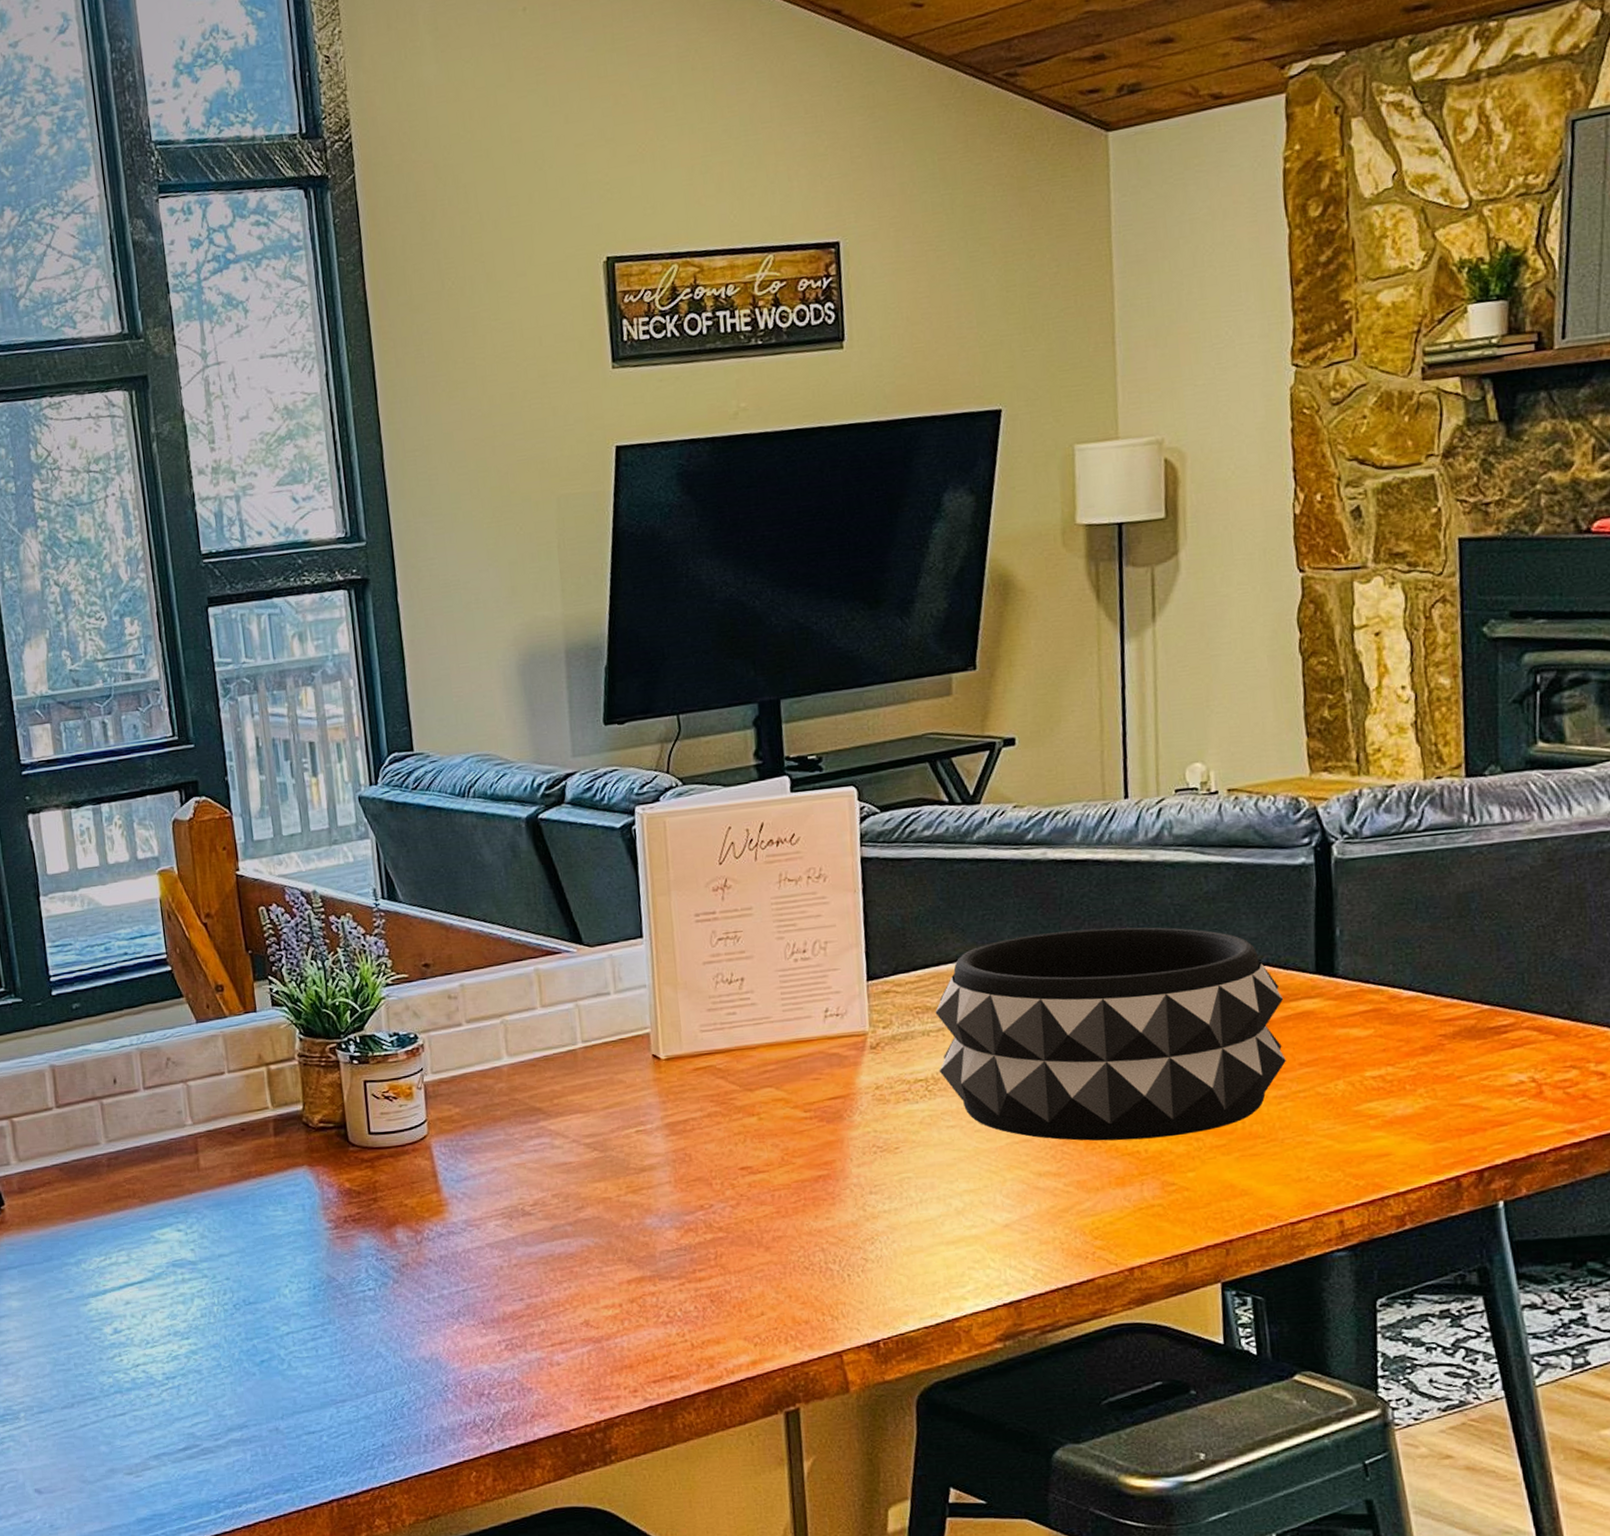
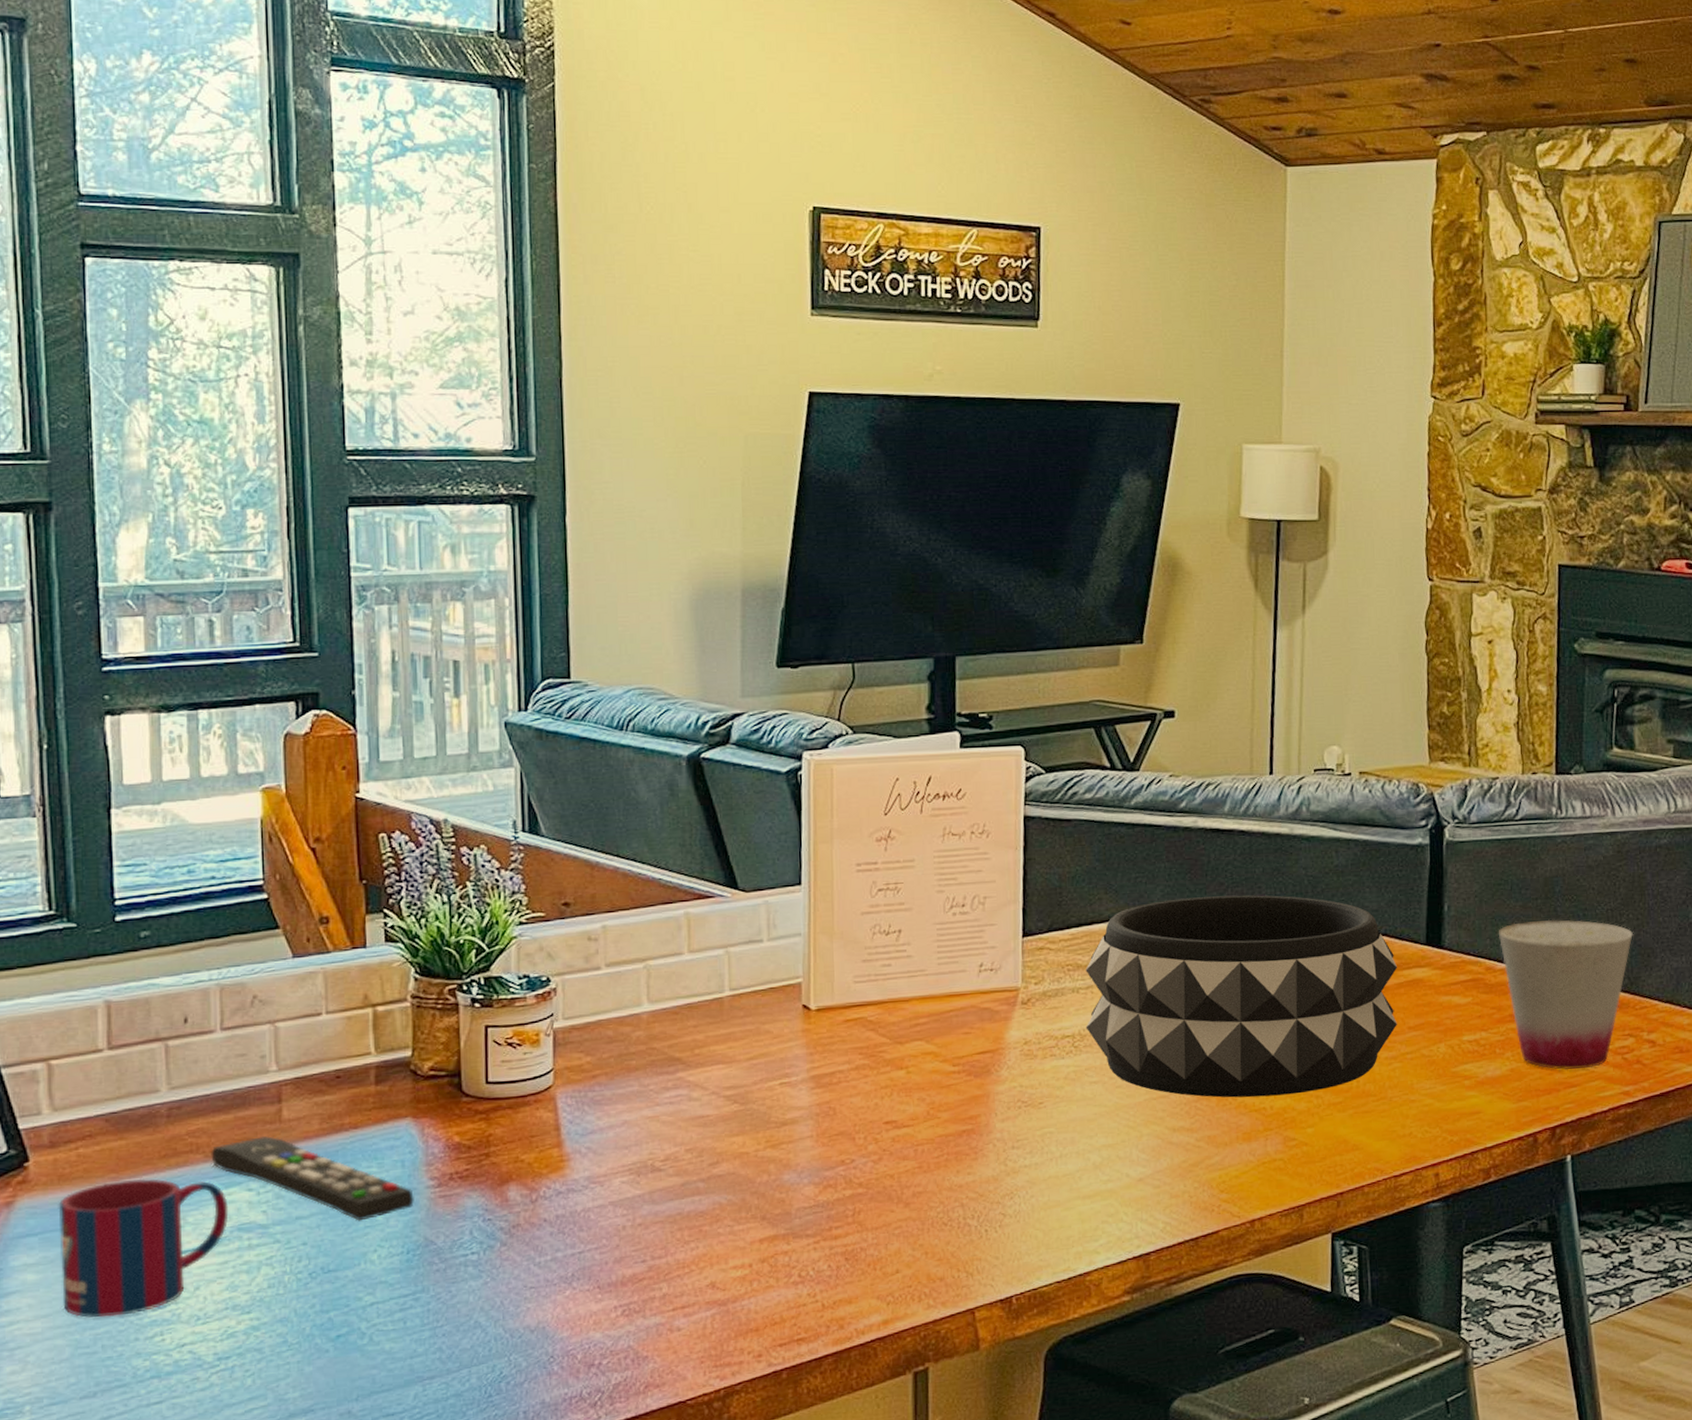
mug: none [30,1220,164,1340] -> present [58,1178,229,1318]
remote control: none [145,1182,316,1259] -> present [211,1135,414,1221]
cup: none [1402,940,1573,1107] -> present [1498,919,1634,1070]

